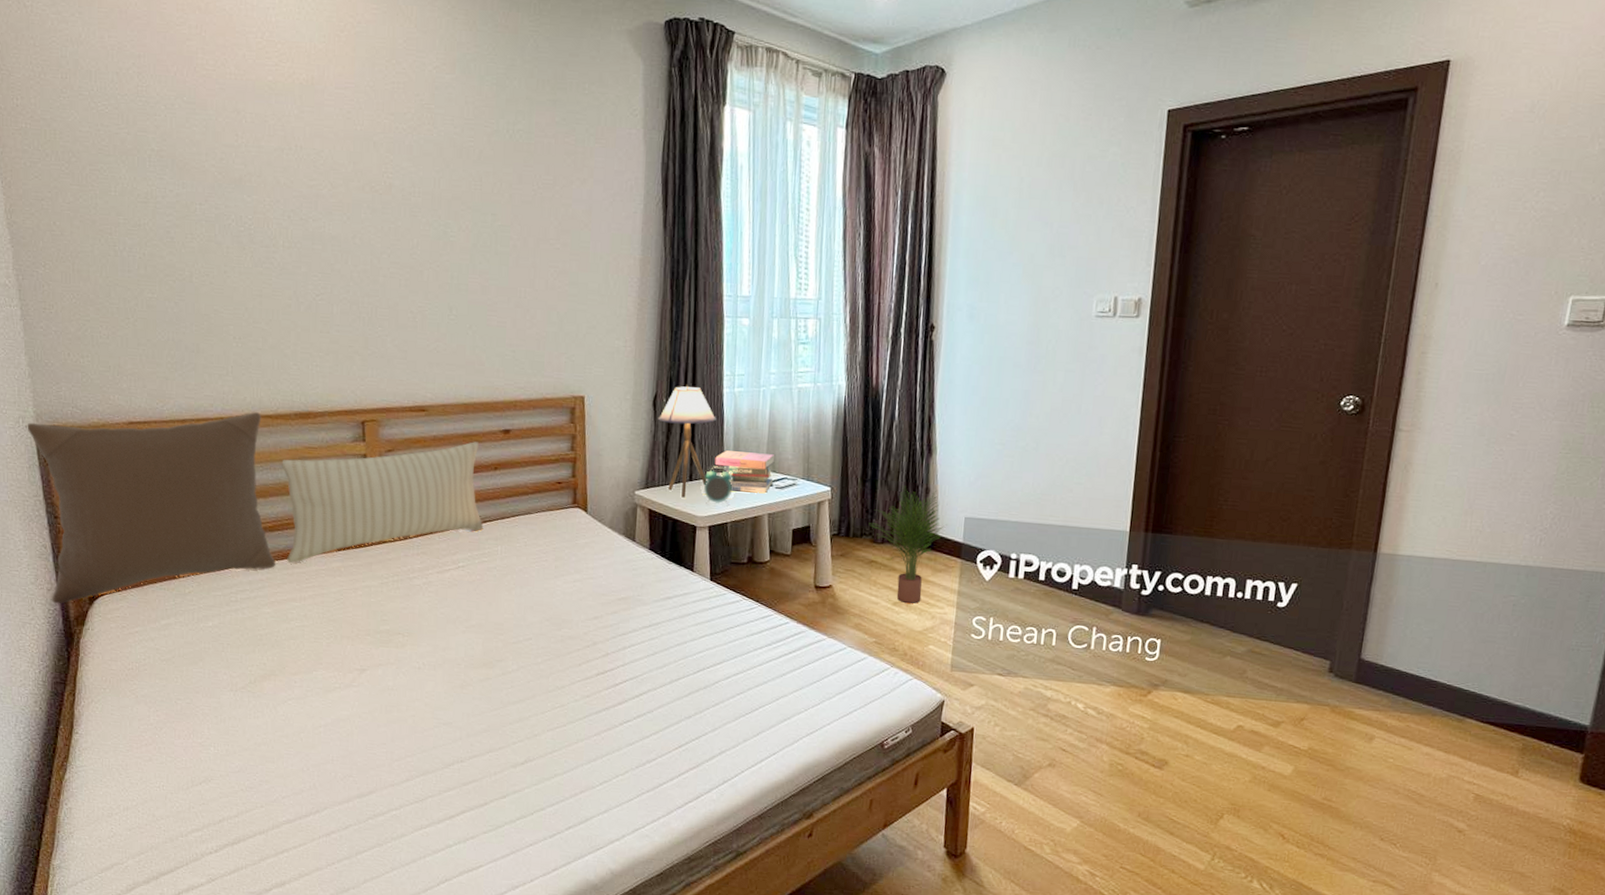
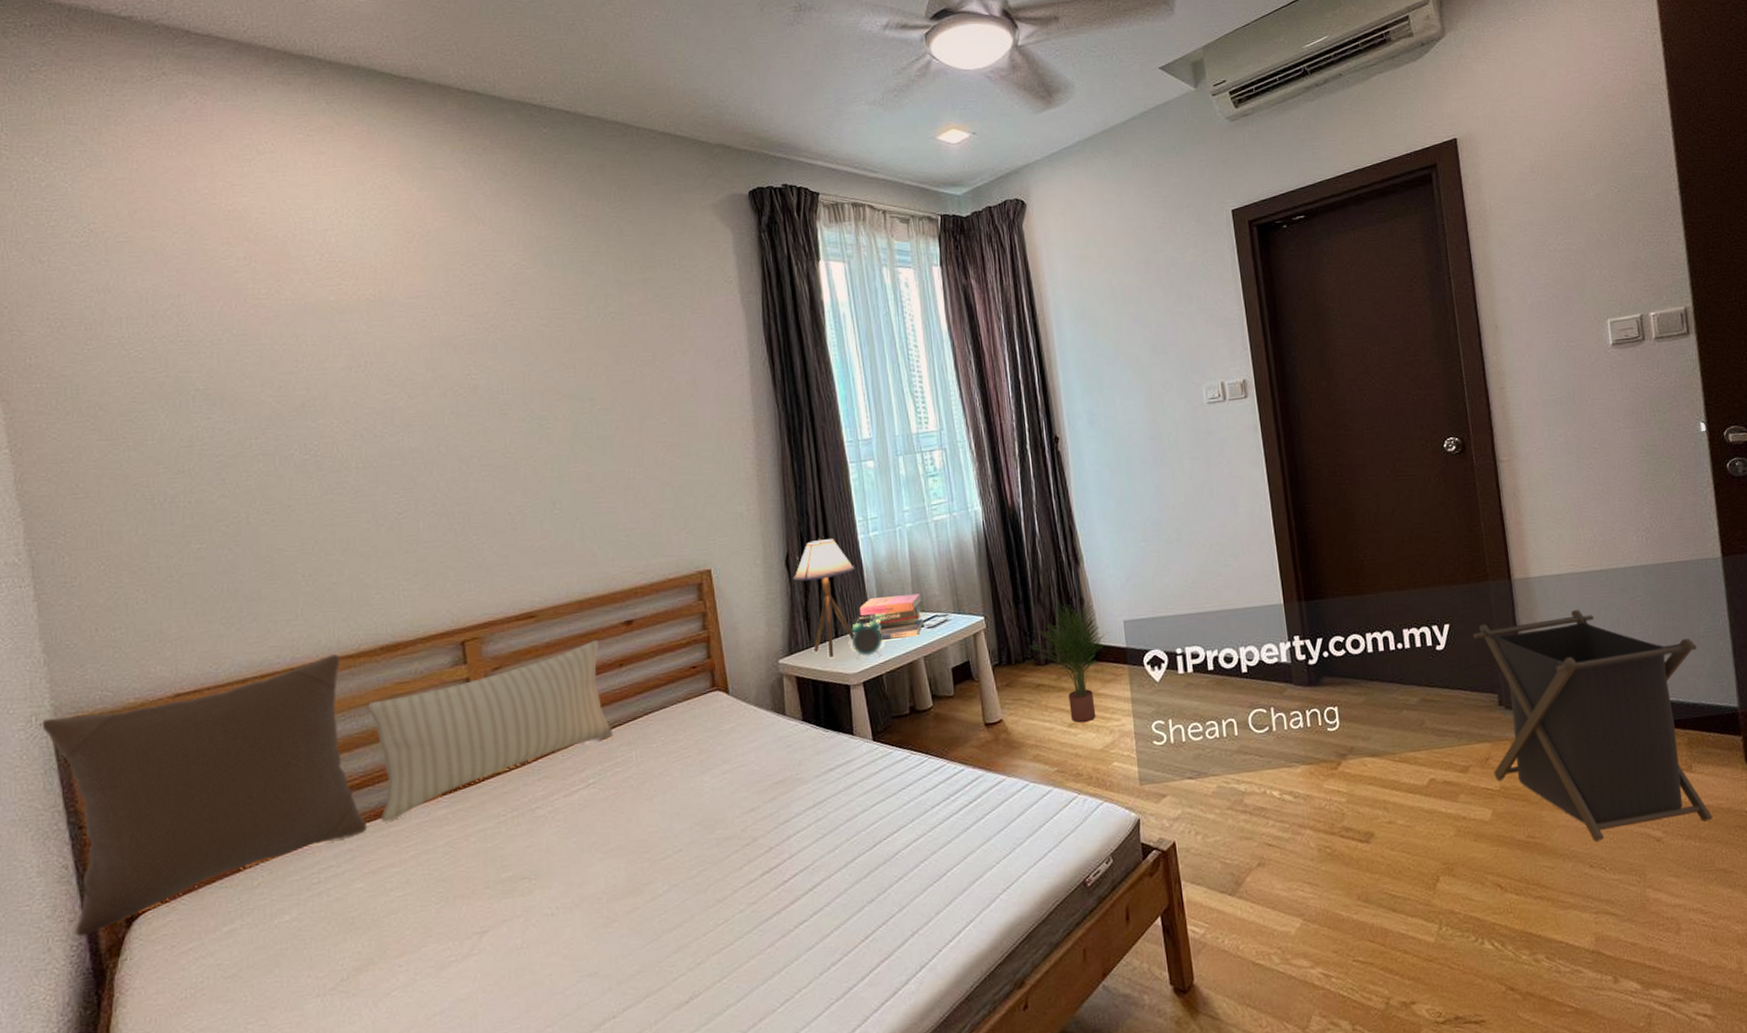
laundry basket: none [1305,591,1563,826] -> present [1473,609,1713,841]

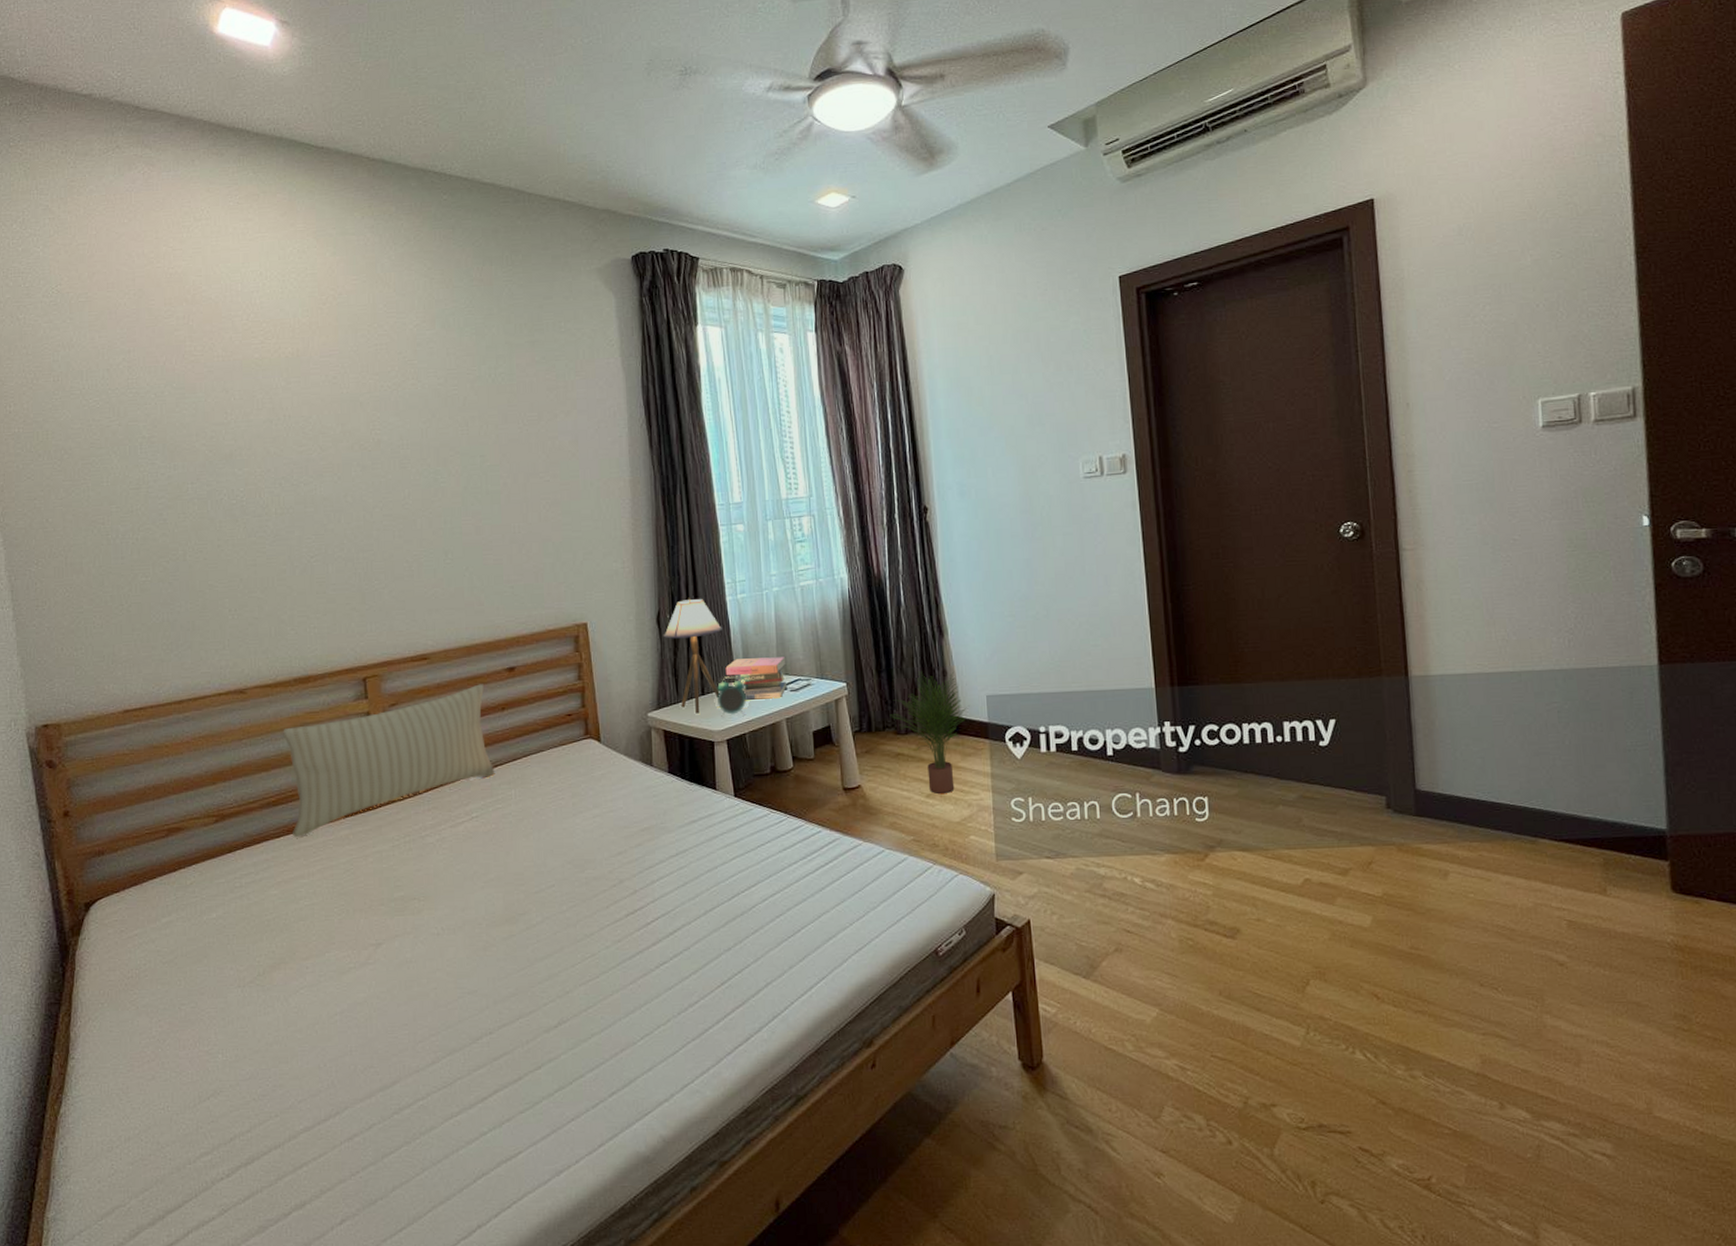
pillow: present [40,654,367,937] -> none [18,683,281,916]
laundry basket: present [1473,609,1713,841] -> none [1361,712,1627,959]

